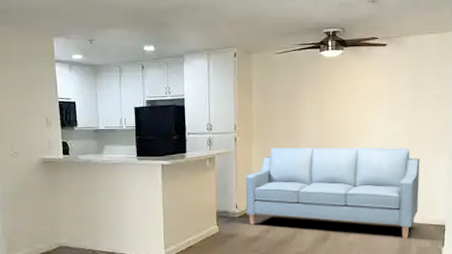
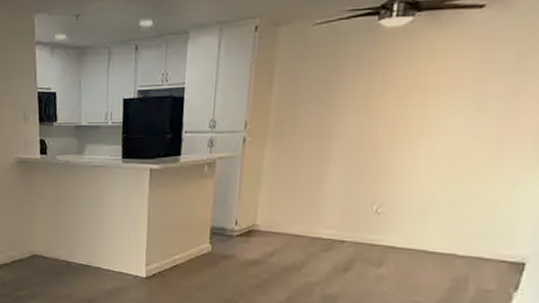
sofa: present [245,147,420,239] -> none [247,151,505,277]

